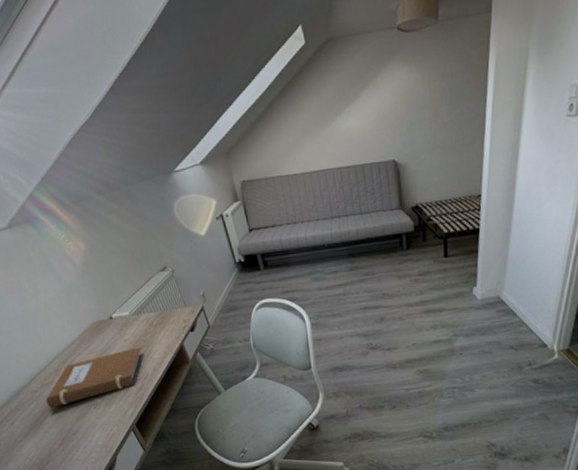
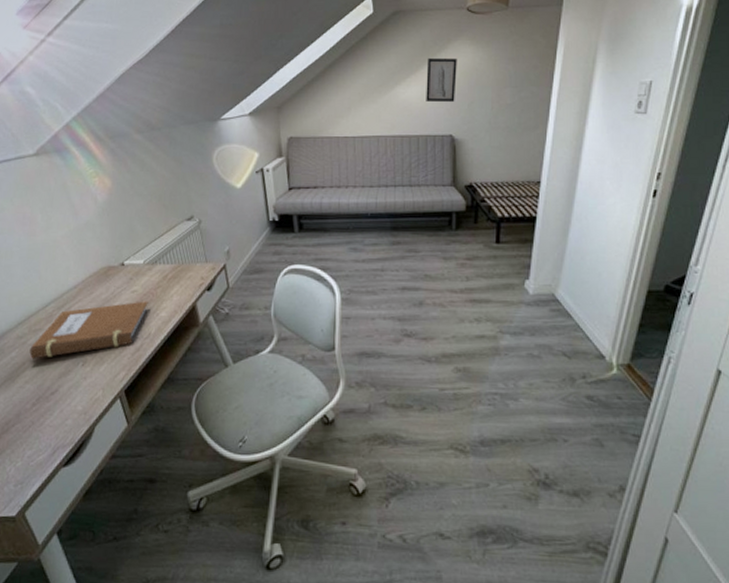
wall art: none [363,81,394,130] -> present [426,57,457,102]

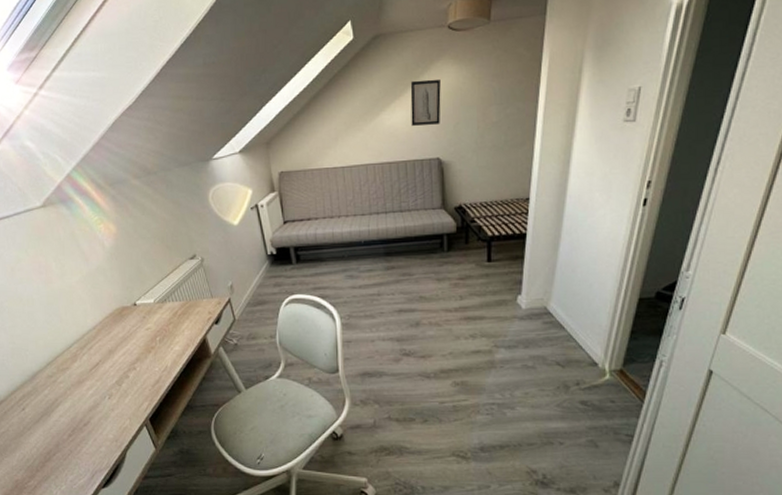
notebook: present [29,301,149,359] -> none [60,337,162,395]

